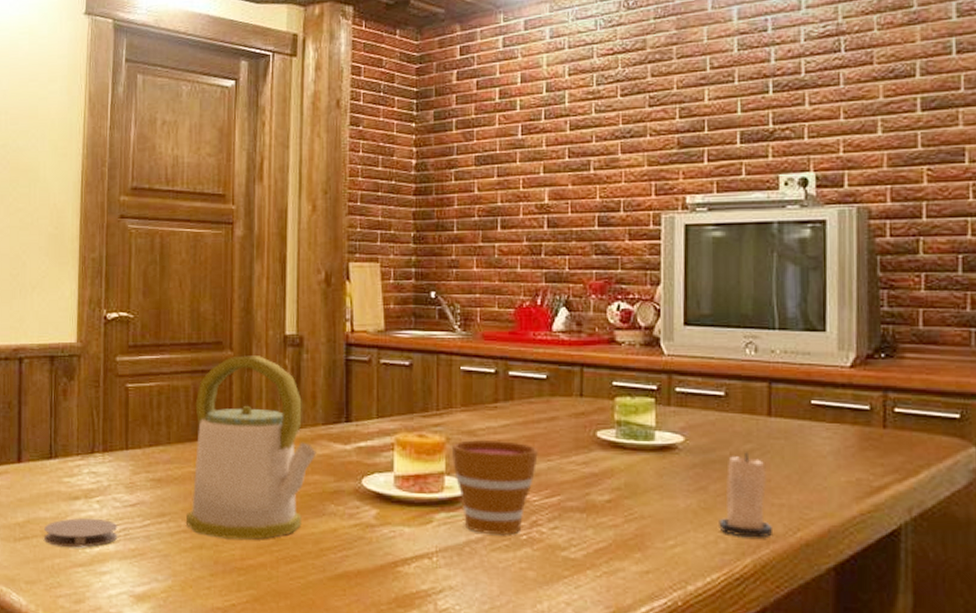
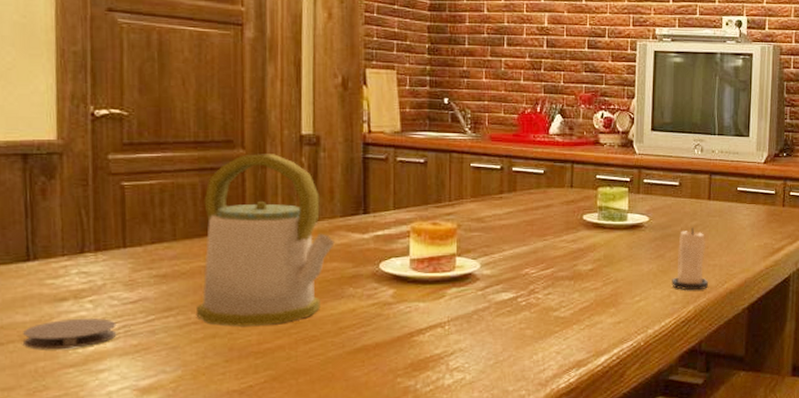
cup: present [451,439,538,535] -> none [462,225,536,303]

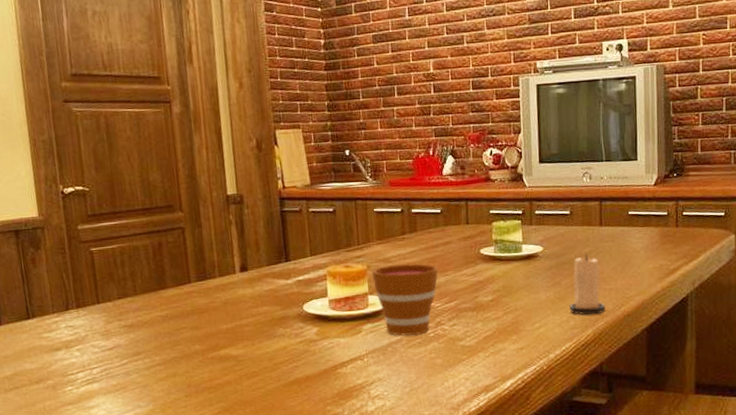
coaster: present [22,318,117,349] -> none [31,364,101,391]
kettle: present [197,154,335,326] -> none [155,214,264,366]
cup: none [462,225,536,303] -> present [371,263,438,336]

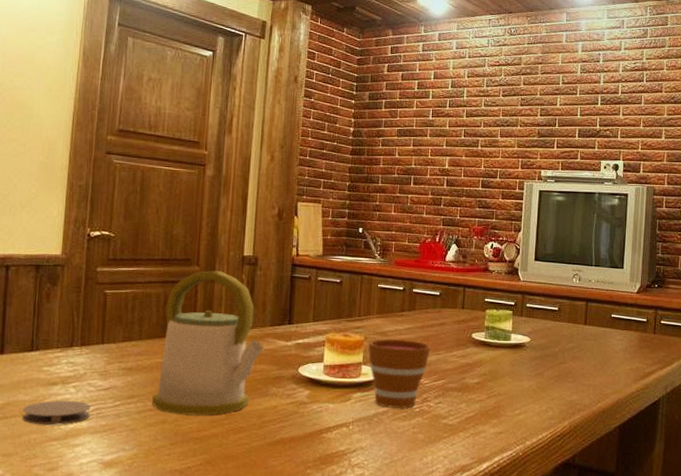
coaster: none [31,364,101,391] -> present [21,400,91,425]
kettle: none [155,214,264,366] -> present [152,271,264,415]
candle: present [569,254,605,315] -> none [549,349,582,408]

